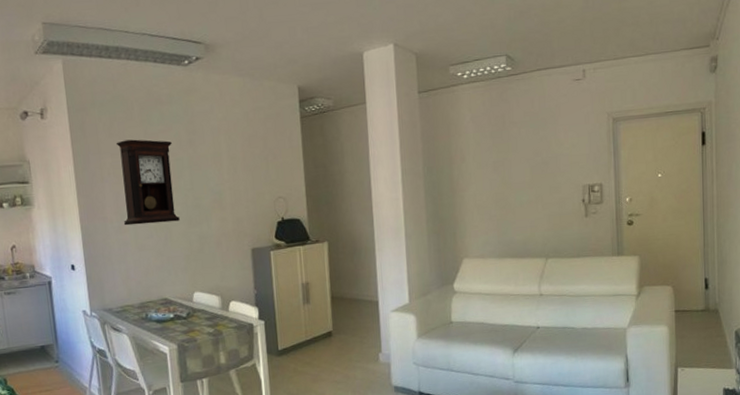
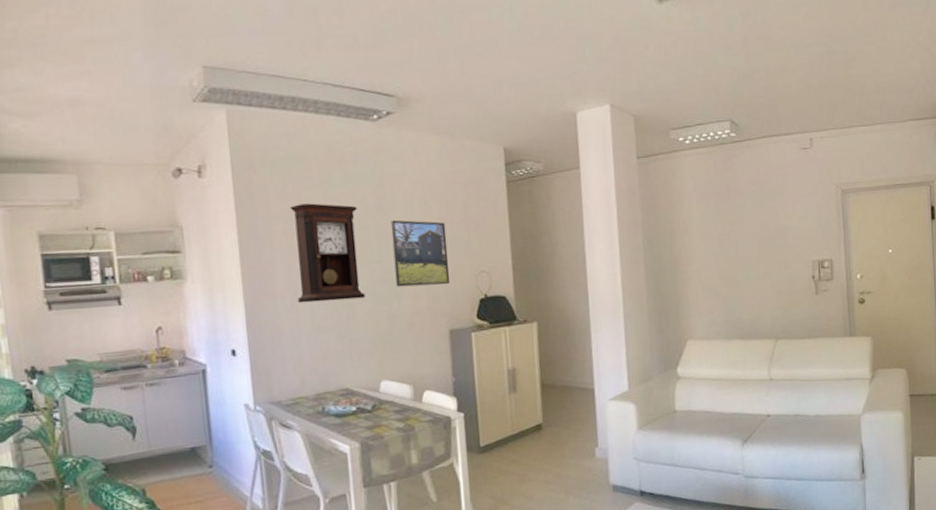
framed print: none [200,152,252,212] -> present [390,220,450,287]

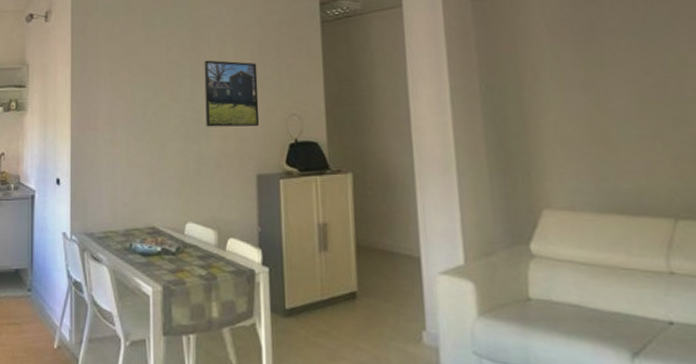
pendulum clock: present [289,203,365,304] -> none [115,44,176,138]

